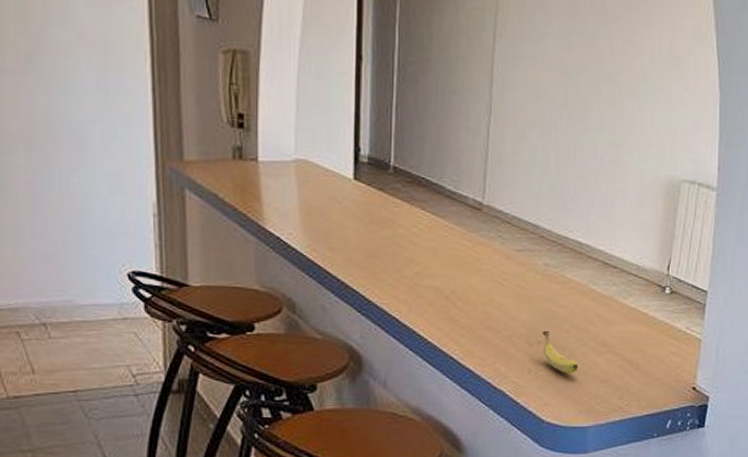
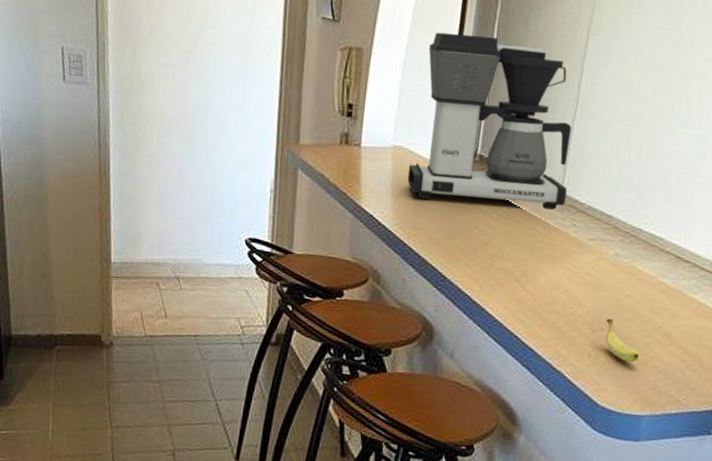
coffee maker: none [315,33,489,222] -> present [407,32,572,210]

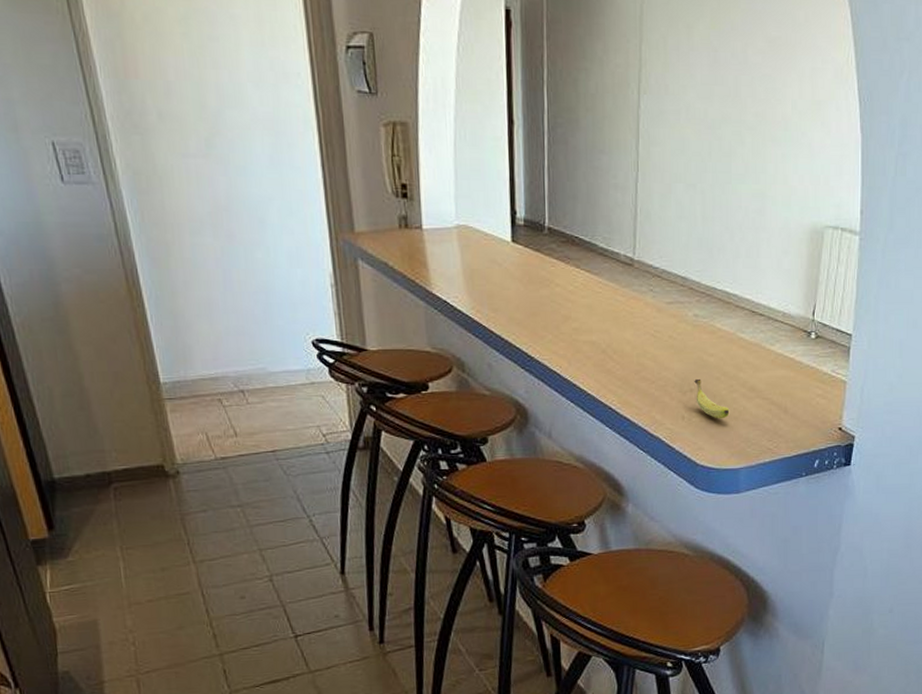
coffee maker: present [407,32,572,210] -> none [476,100,640,278]

